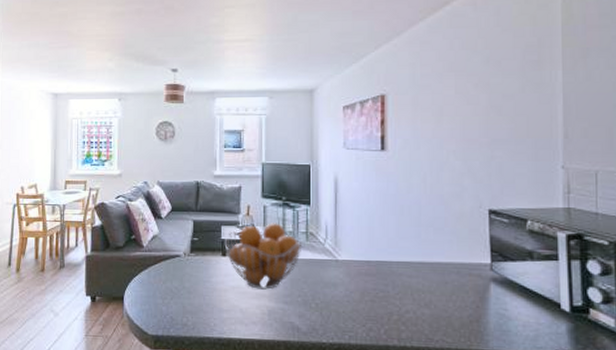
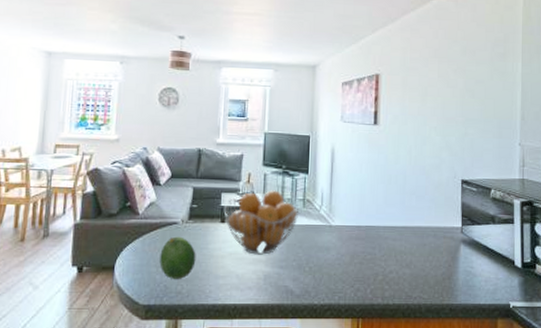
fruit: none [165,269,199,311] -> present [159,236,196,279]

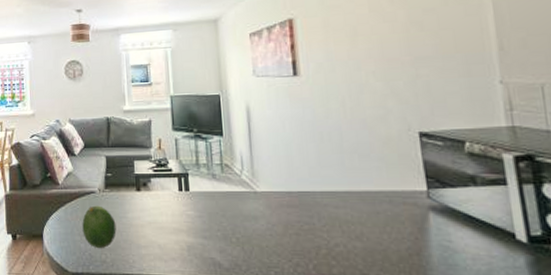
fruit basket: present [223,190,300,255] -> none [138,155,218,224]

